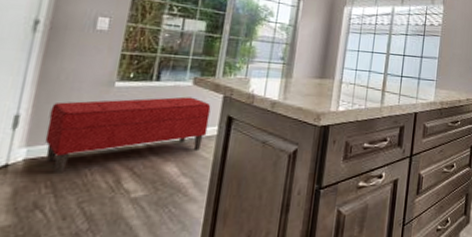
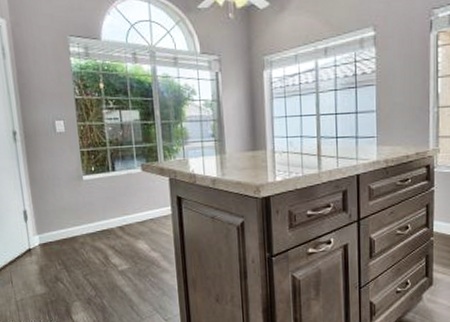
bench: present [45,96,211,173] -> none [44,182,163,254]

